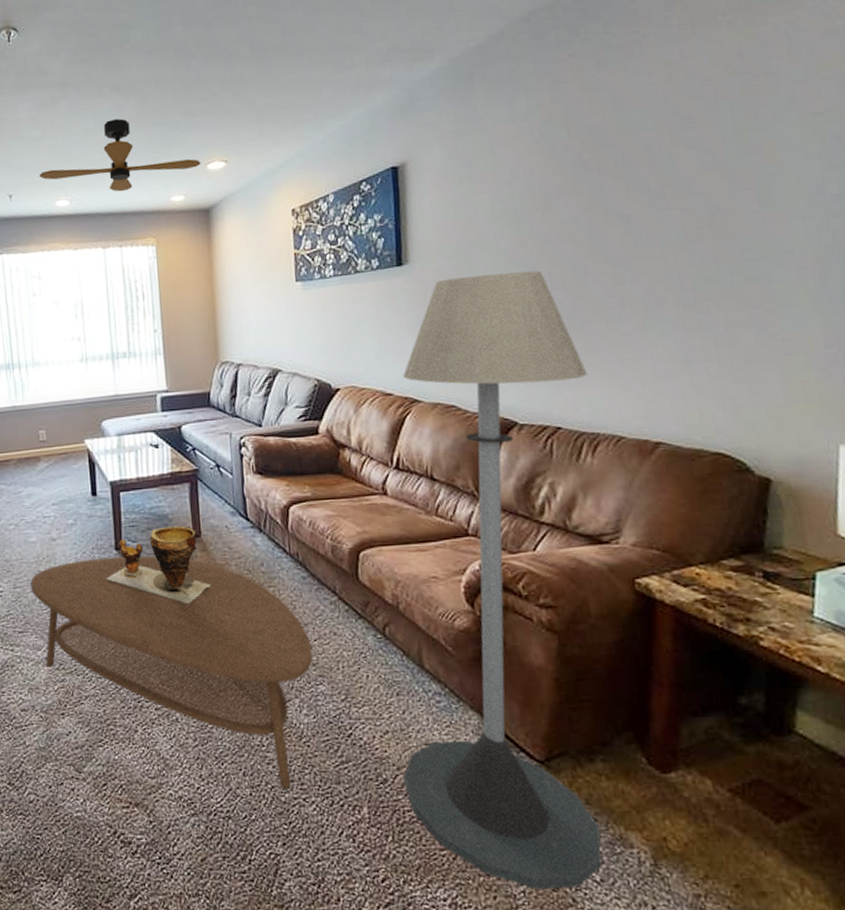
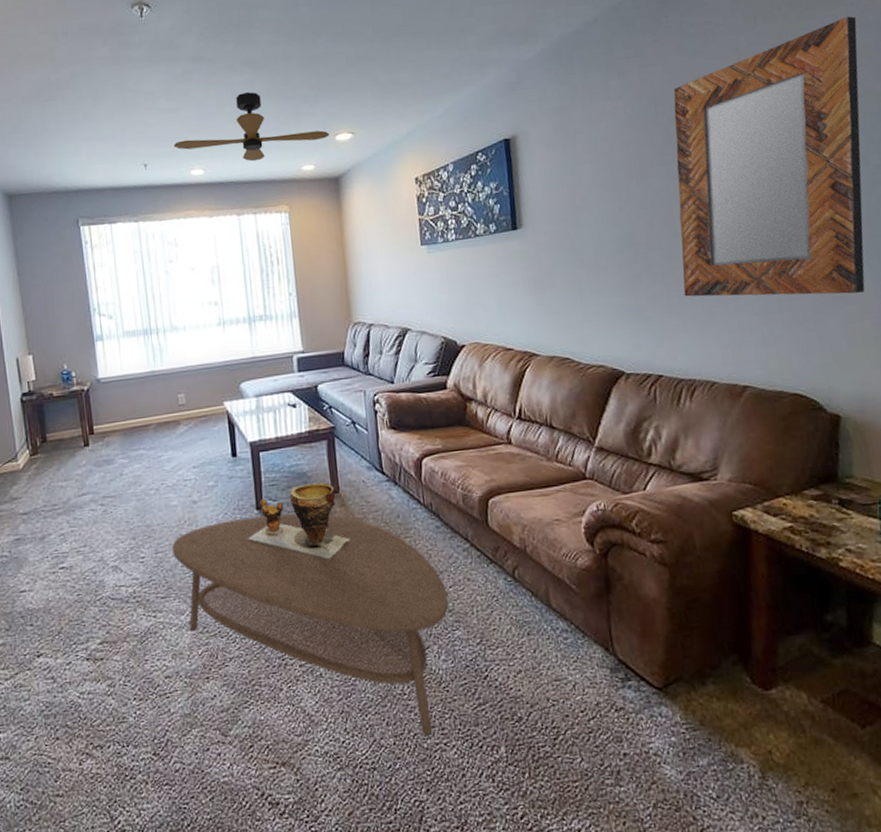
floor lamp: present [402,271,602,889] -> none [521,233,717,812]
home mirror: none [589,20,820,343] -> present [673,16,865,297]

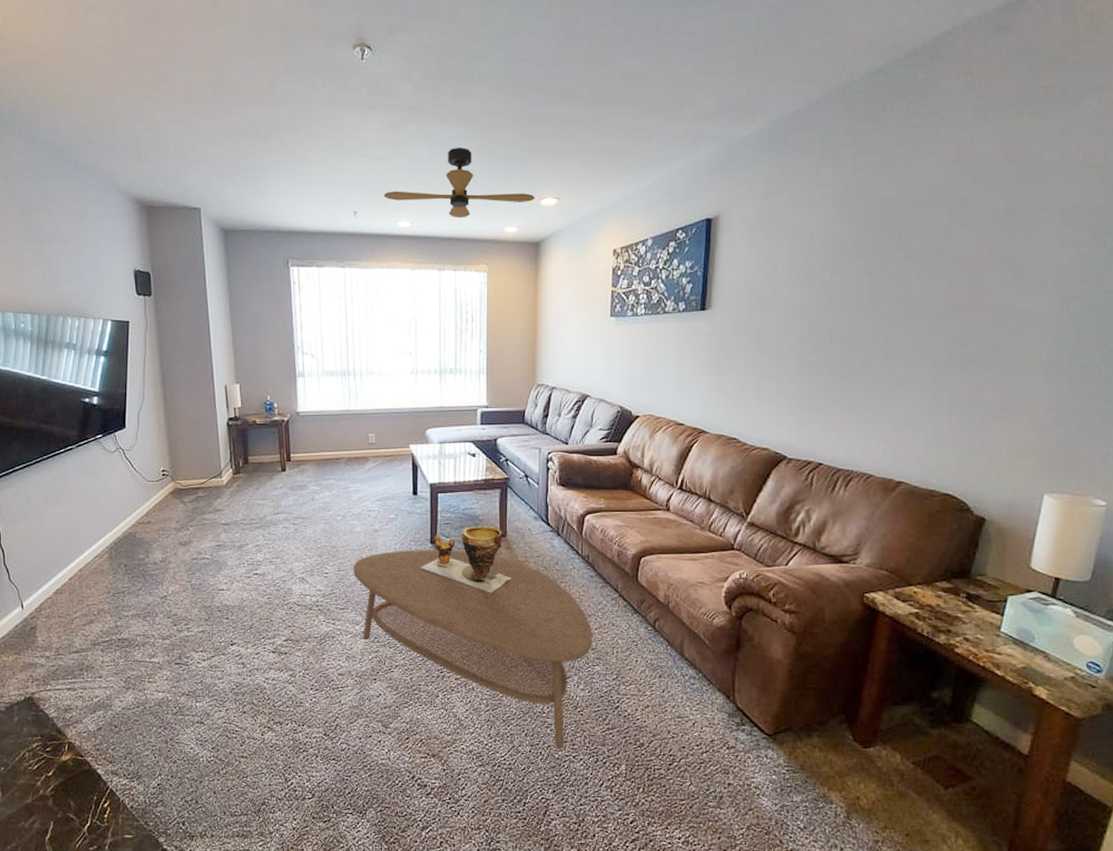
home mirror: present [673,16,865,297] -> none [857,119,1091,405]

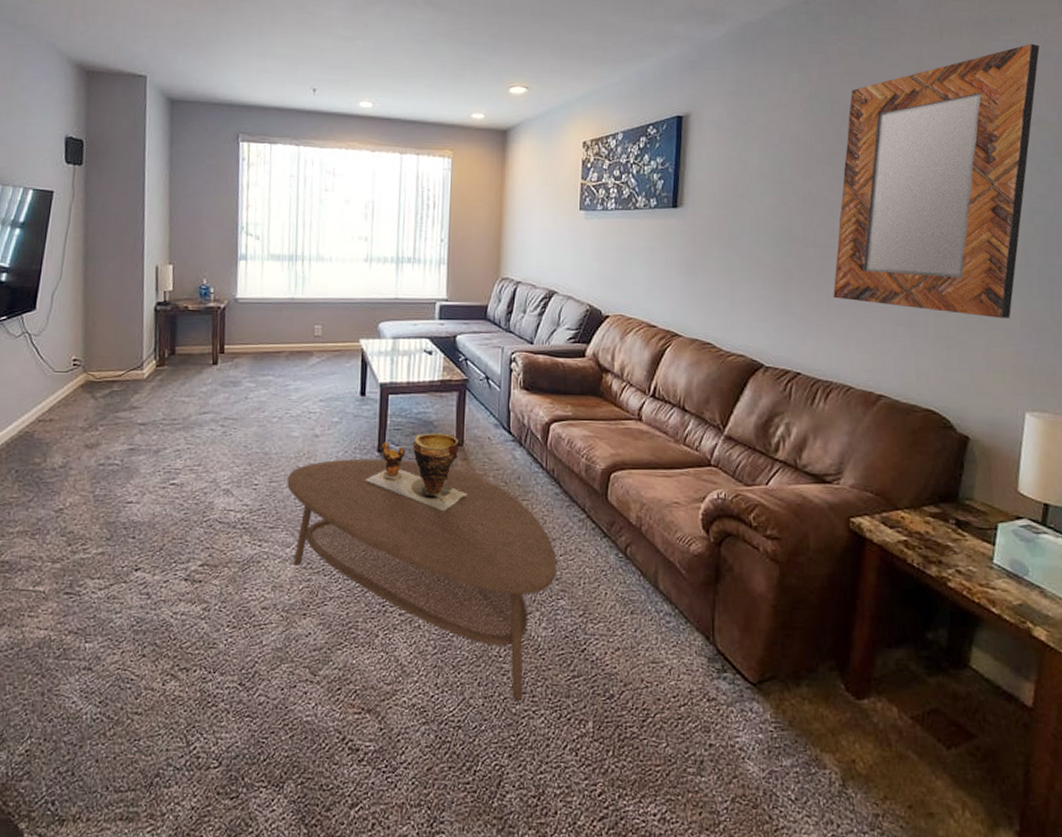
ceiling fan: present [383,148,535,219] -> none [345,31,504,102]
home mirror: none [857,119,1091,405] -> present [833,43,1040,318]

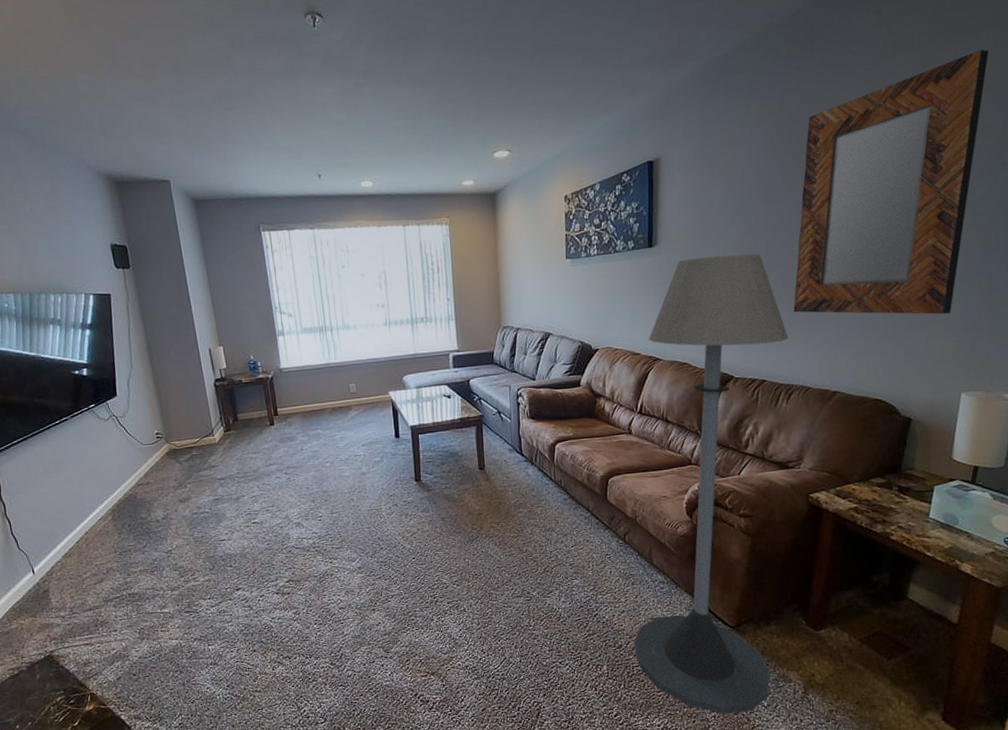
coffee table: present [287,458,557,702] -> none [345,485,570,657]
clay pot: present [365,433,468,512] -> none [408,461,493,522]
floor lamp: none [629,225,827,807] -> present [634,254,789,714]

